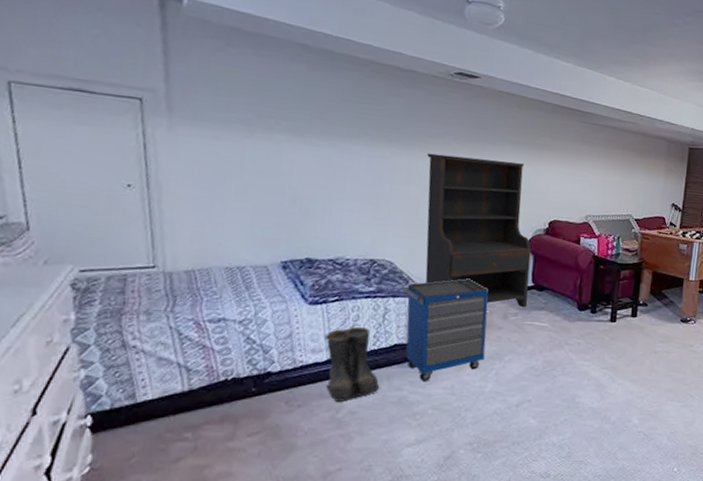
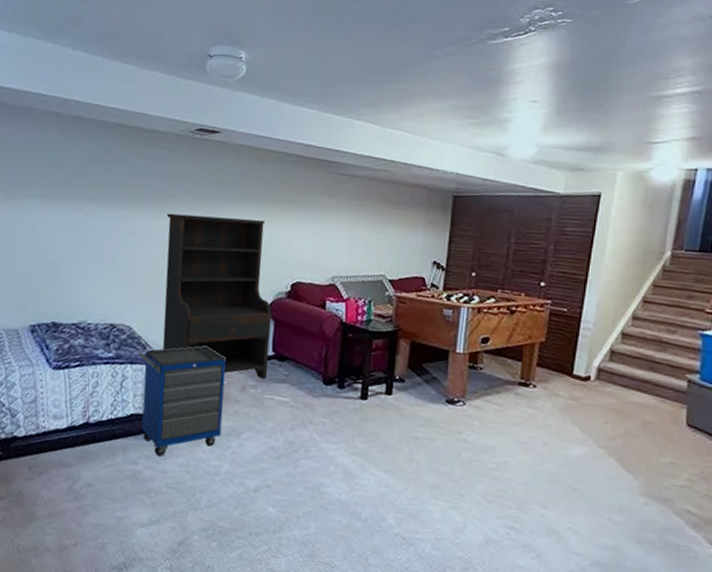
boots: present [324,327,381,402] -> none [65,394,117,472]

